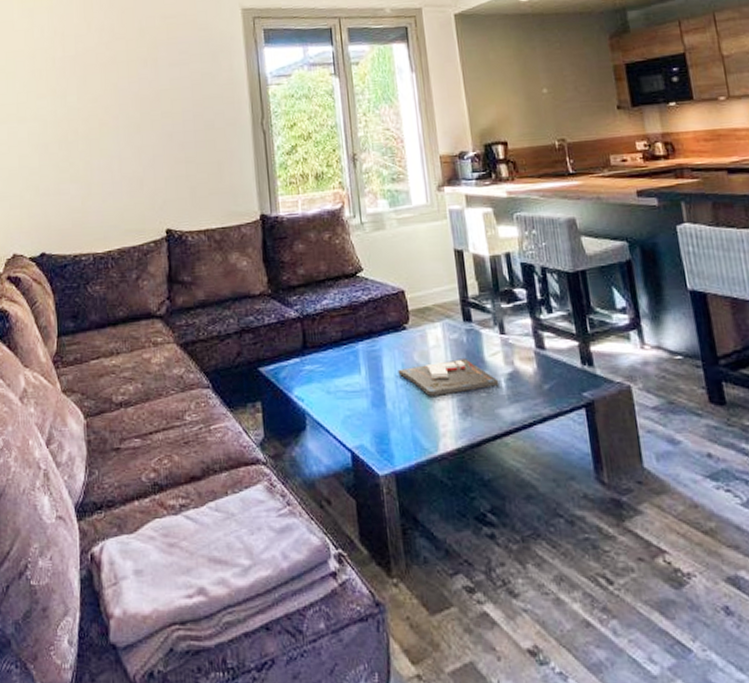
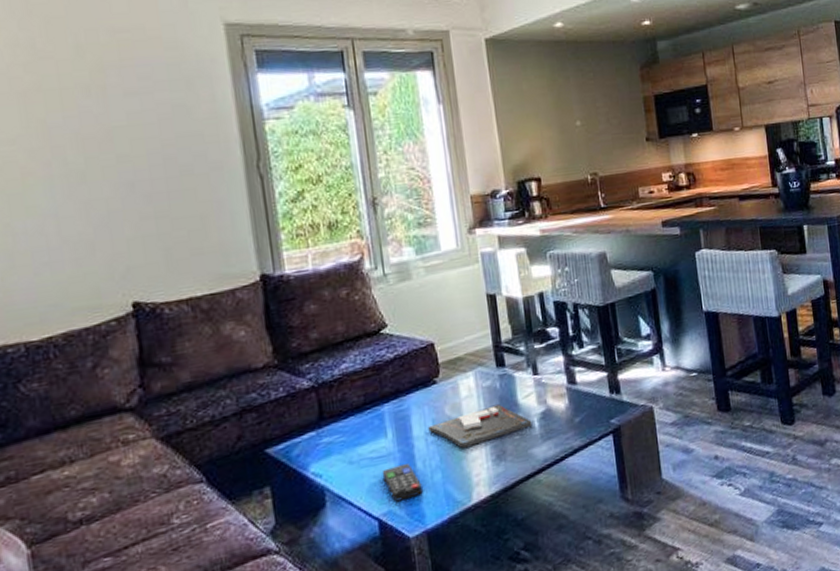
remote control: none [355,403,392,438] -> present [382,464,423,502]

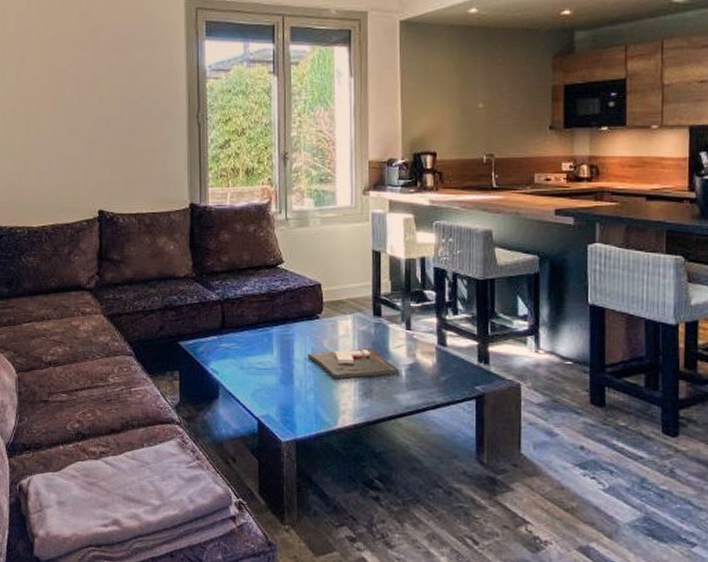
remote control: present [382,464,423,502] -> none [265,380,296,409]

